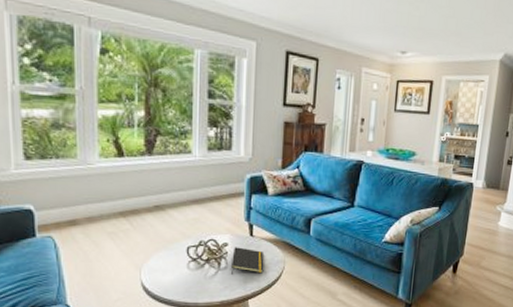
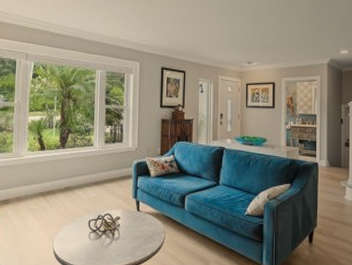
notepad: present [231,247,264,275] -> none [123,220,149,244]

